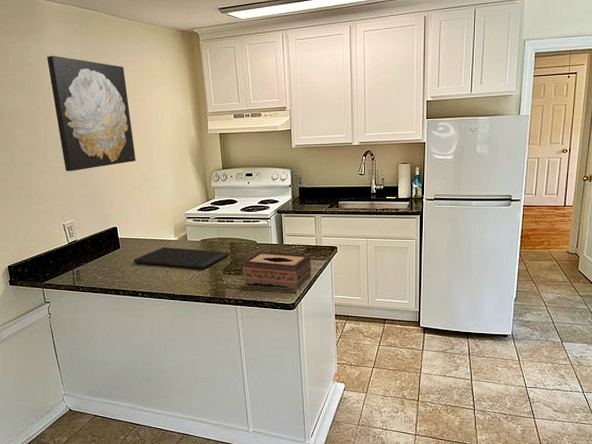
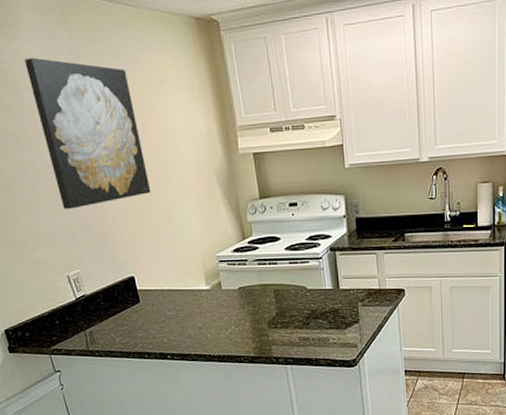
cutting board: present [133,247,229,269] -> none [157,298,274,323]
tissue box: present [243,251,312,289] -> none [291,298,375,343]

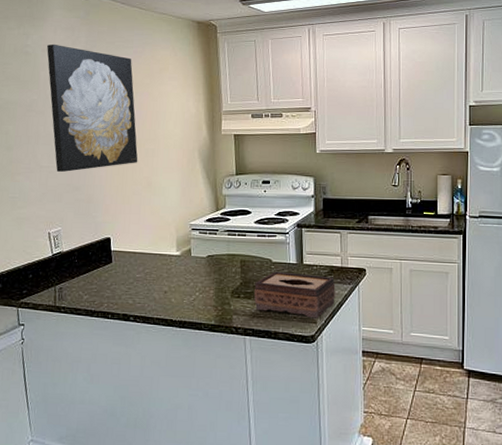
tissue box: none [291,298,375,343] -> present [254,271,336,318]

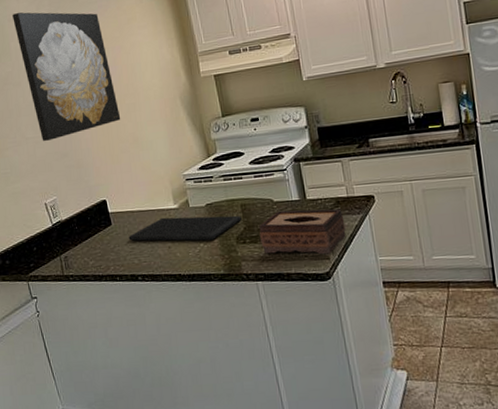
cutting board: none [126,262,239,290] -> present [128,215,242,241]

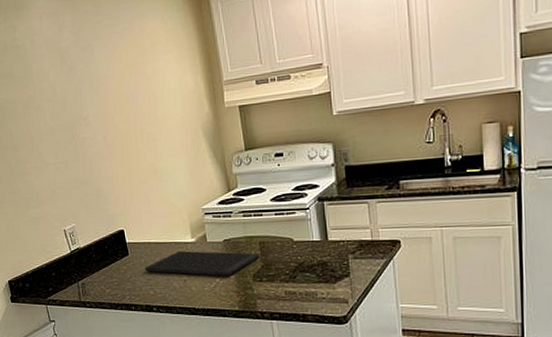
wall art: present [12,12,121,142] -> none [35,32,141,169]
tissue box: present [259,209,346,255] -> none [277,250,367,298]

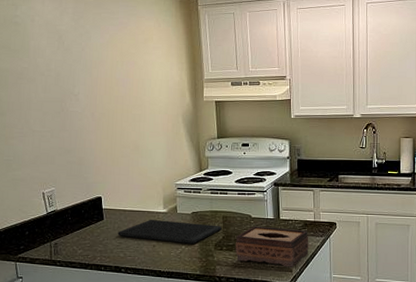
tissue box: none [277,250,367,298] -> present [235,226,309,267]

